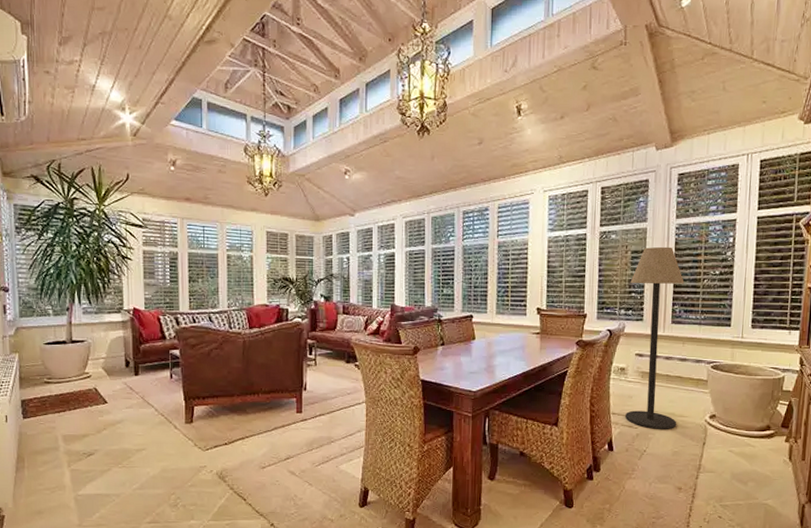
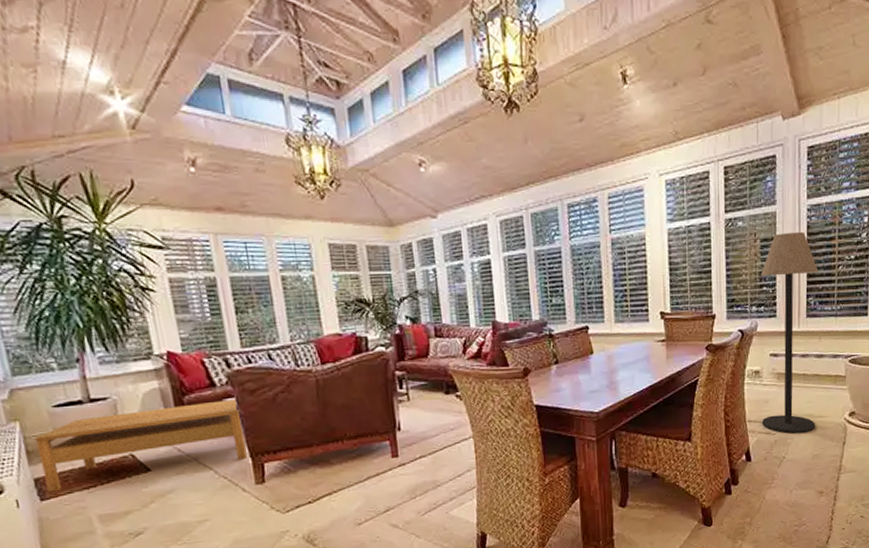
coffee table: none [27,351,182,412] -> present [34,399,248,493]

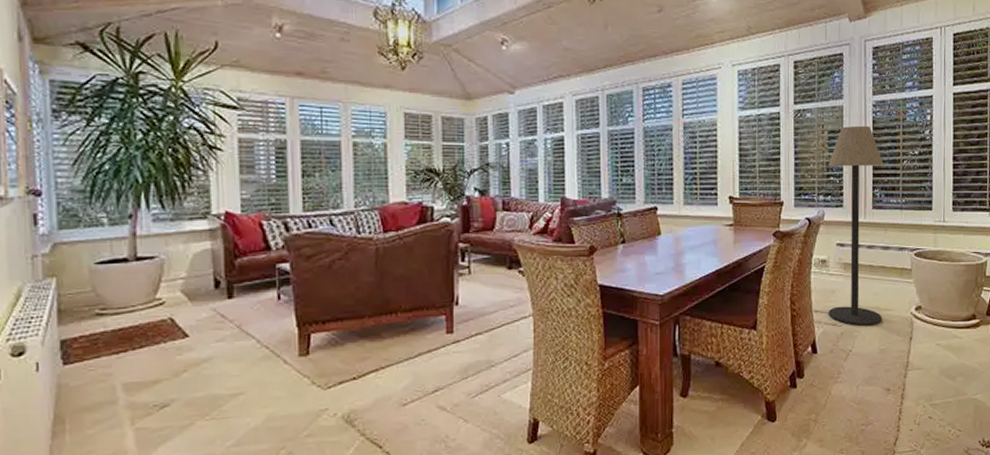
coffee table: present [34,399,248,493] -> none [69,265,294,356]

